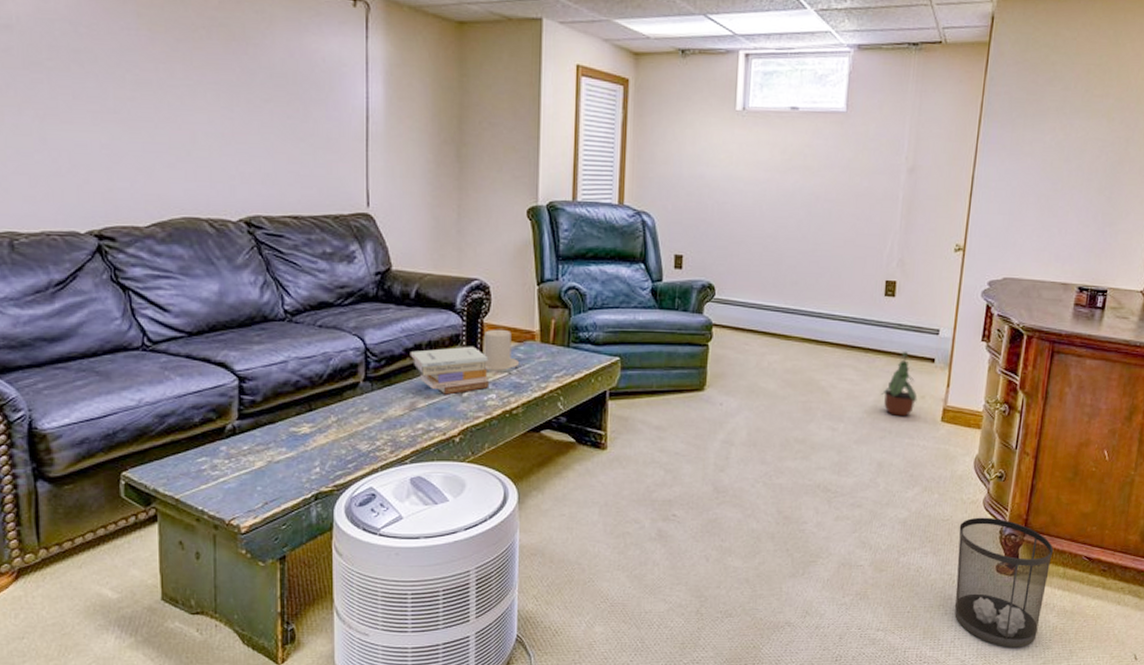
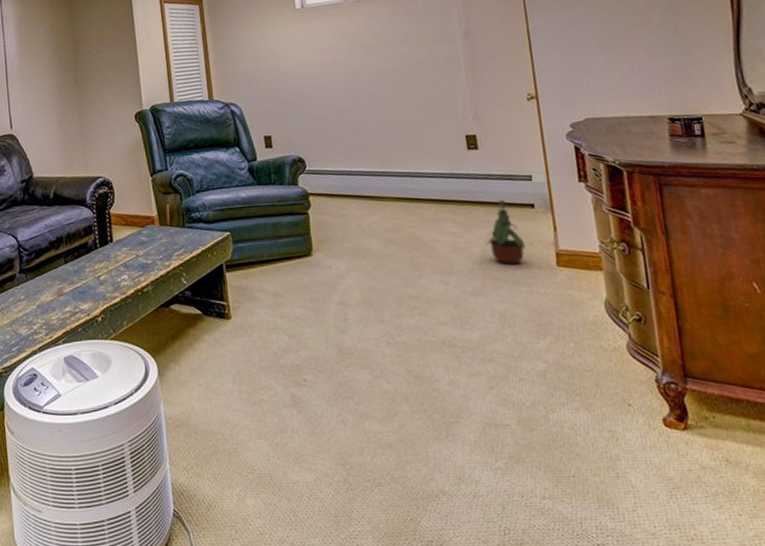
books: present [410,346,490,395] -> none [53,234,122,280]
candle: present [484,329,520,371] -> none [112,217,145,255]
waste bin: present [954,517,1054,647] -> none [607,365,737,517]

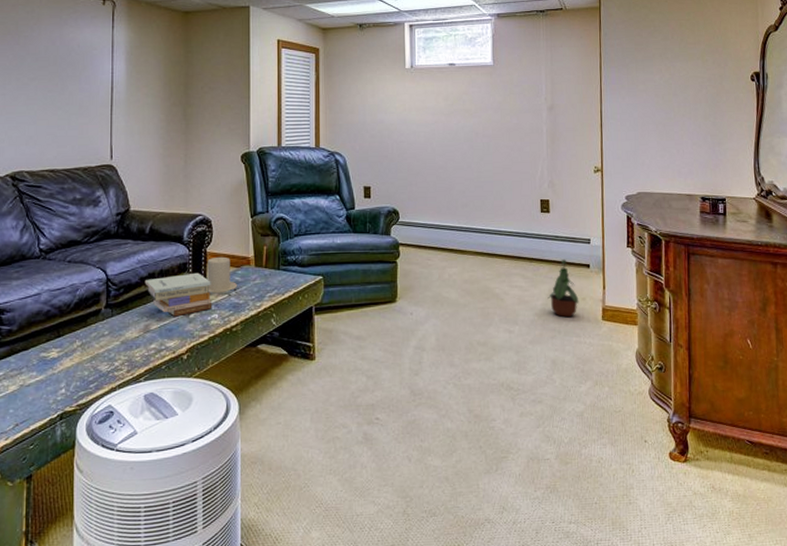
books: none [53,234,122,280] -> present [144,272,213,317]
candle: none [112,217,145,255] -> present [207,256,238,294]

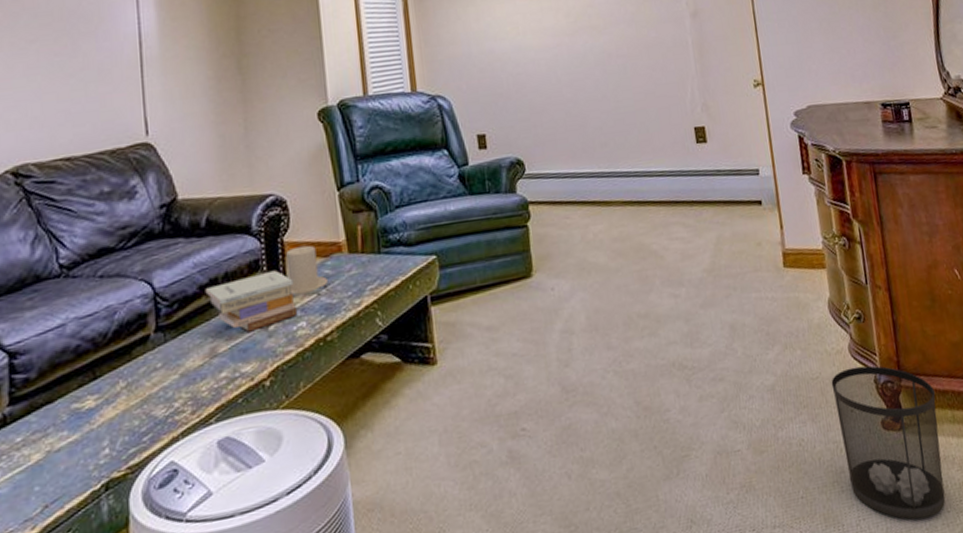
potted plant: present [547,259,579,318] -> none [716,197,755,270]
waste bin: none [631,407,719,535] -> present [831,365,946,520]

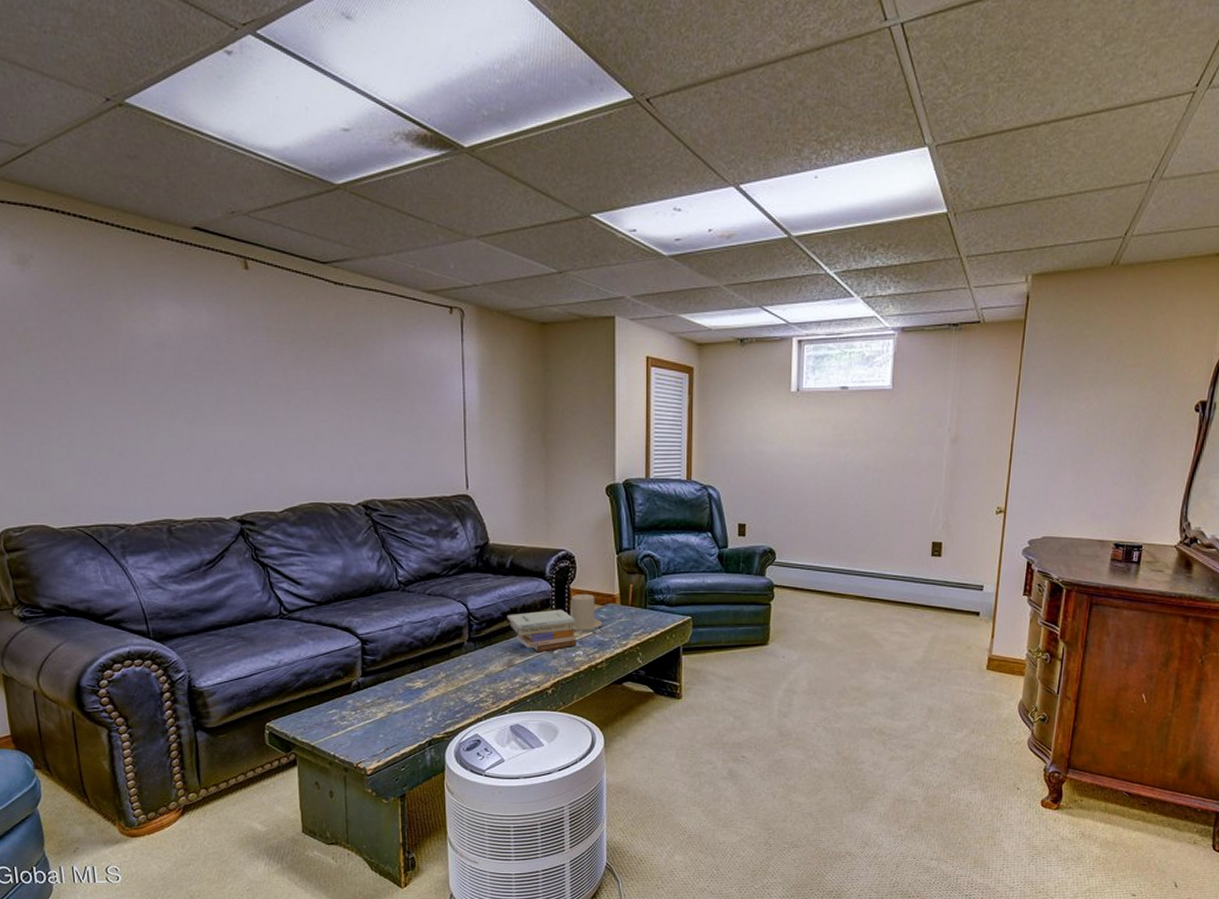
waste bin: present [831,365,946,520] -> none [1002,756,1096,875]

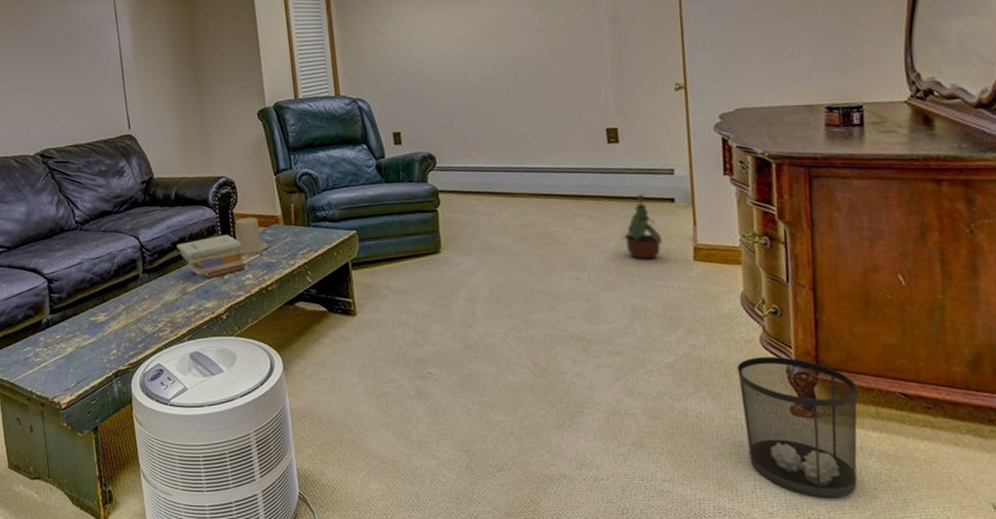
potted plant: none [930,605,964,666] -> present [622,194,663,260]
waste bin: none [1002,756,1096,875] -> present [737,356,858,498]

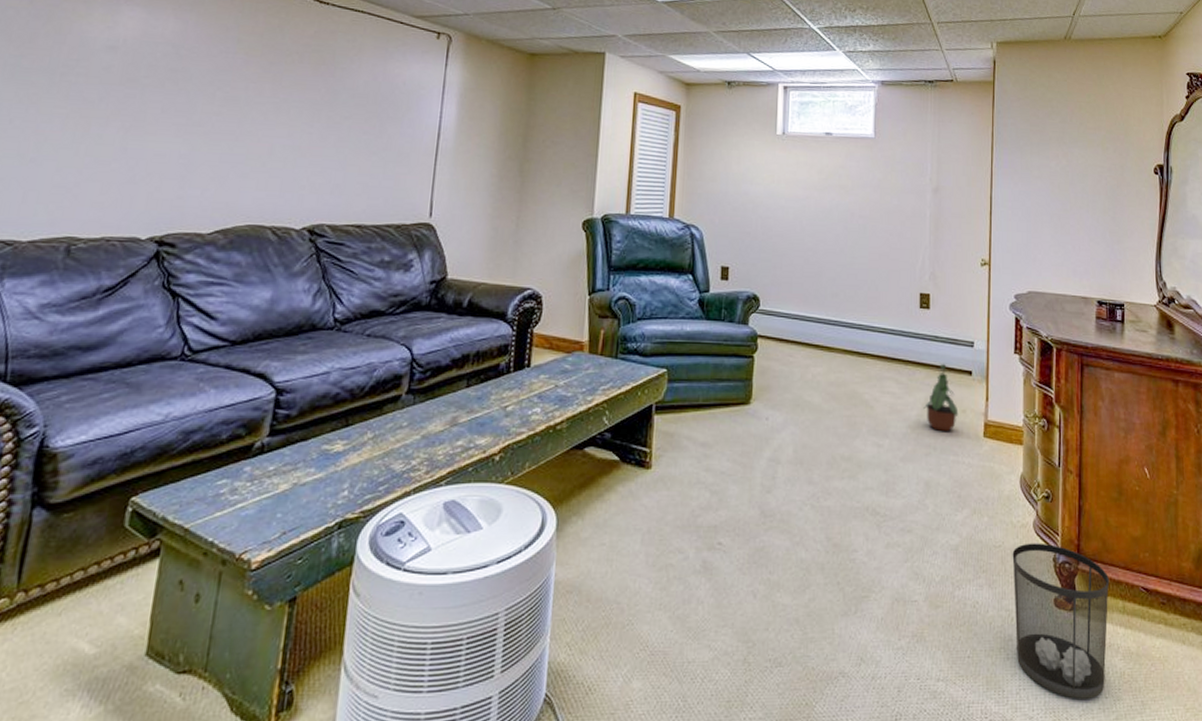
books: present [176,234,246,279] -> none [456,356,536,409]
candle: present [235,217,269,255] -> none [530,339,567,384]

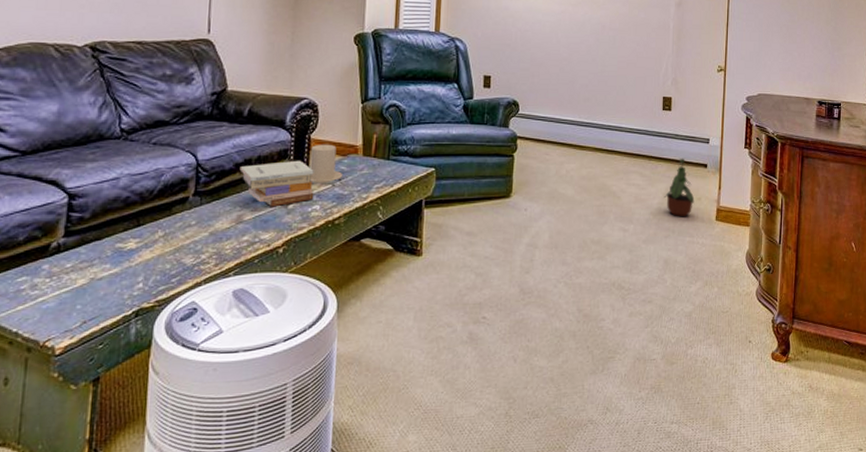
books: none [456,356,536,409] -> present [239,160,314,207]
candle: none [530,339,567,384] -> present [309,144,343,183]
waste bin: present [1012,543,1110,699] -> none [737,307,819,433]

